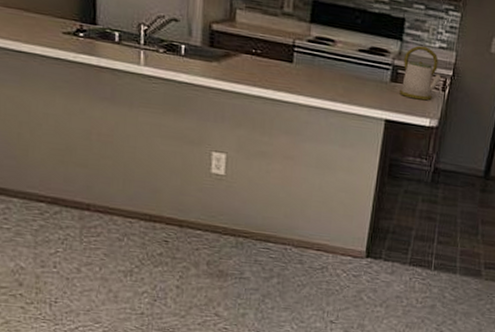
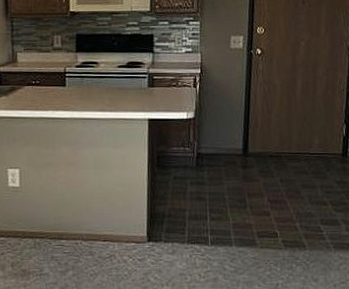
kettle: present [399,45,442,101] -> none [157,54,192,98]

